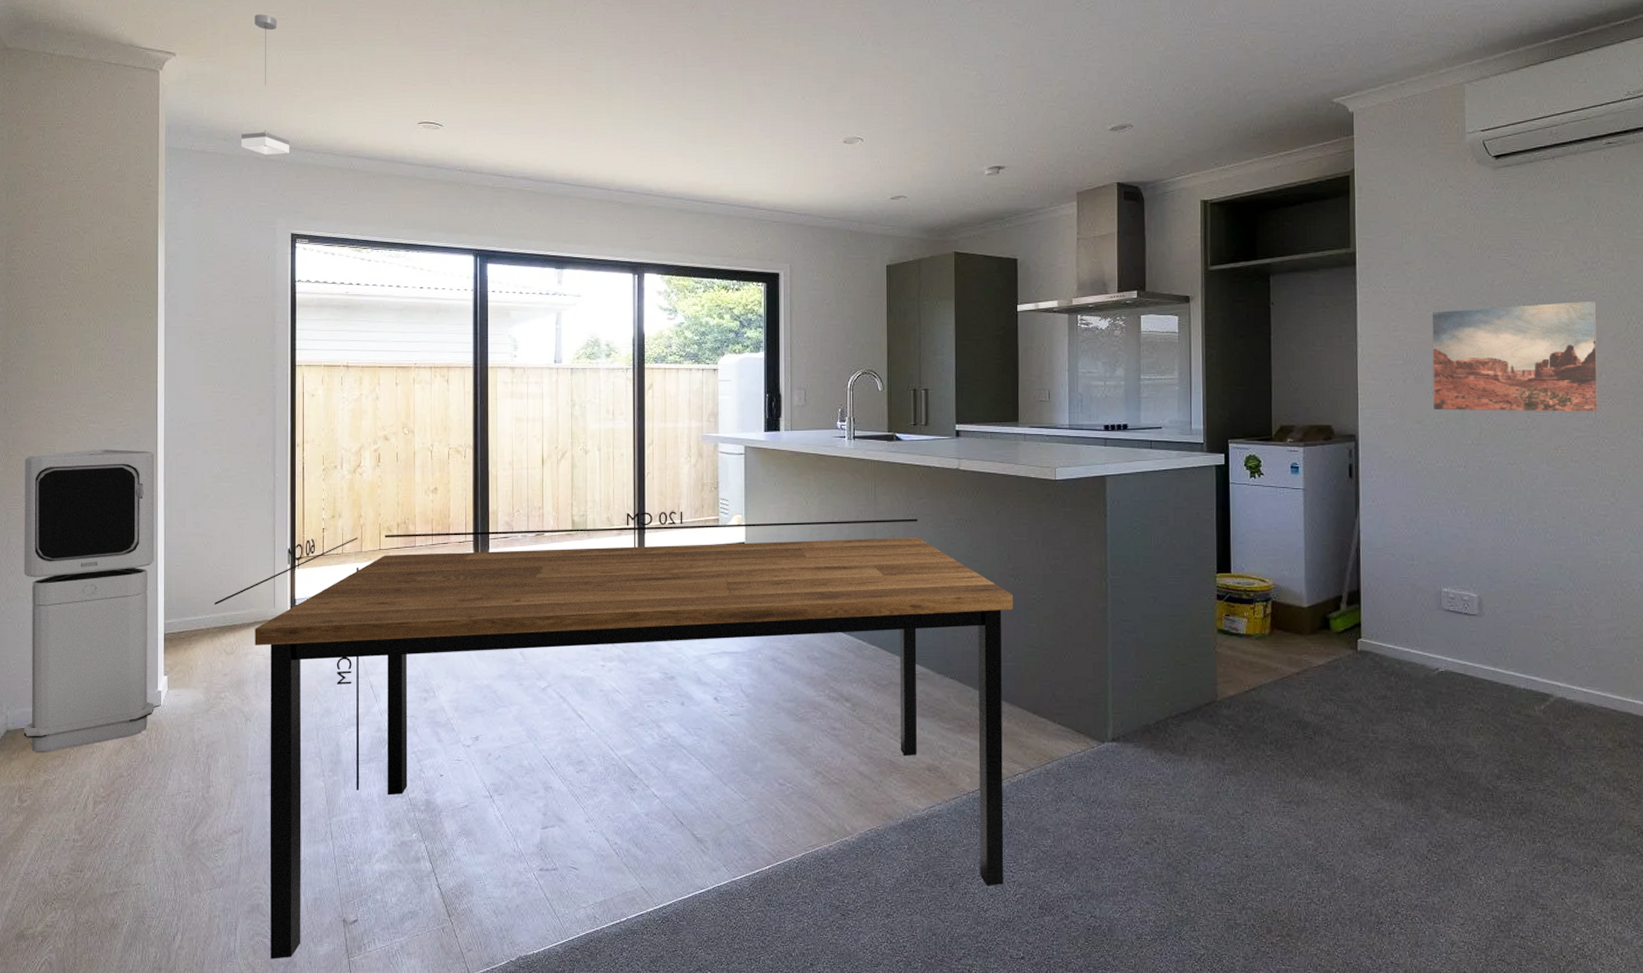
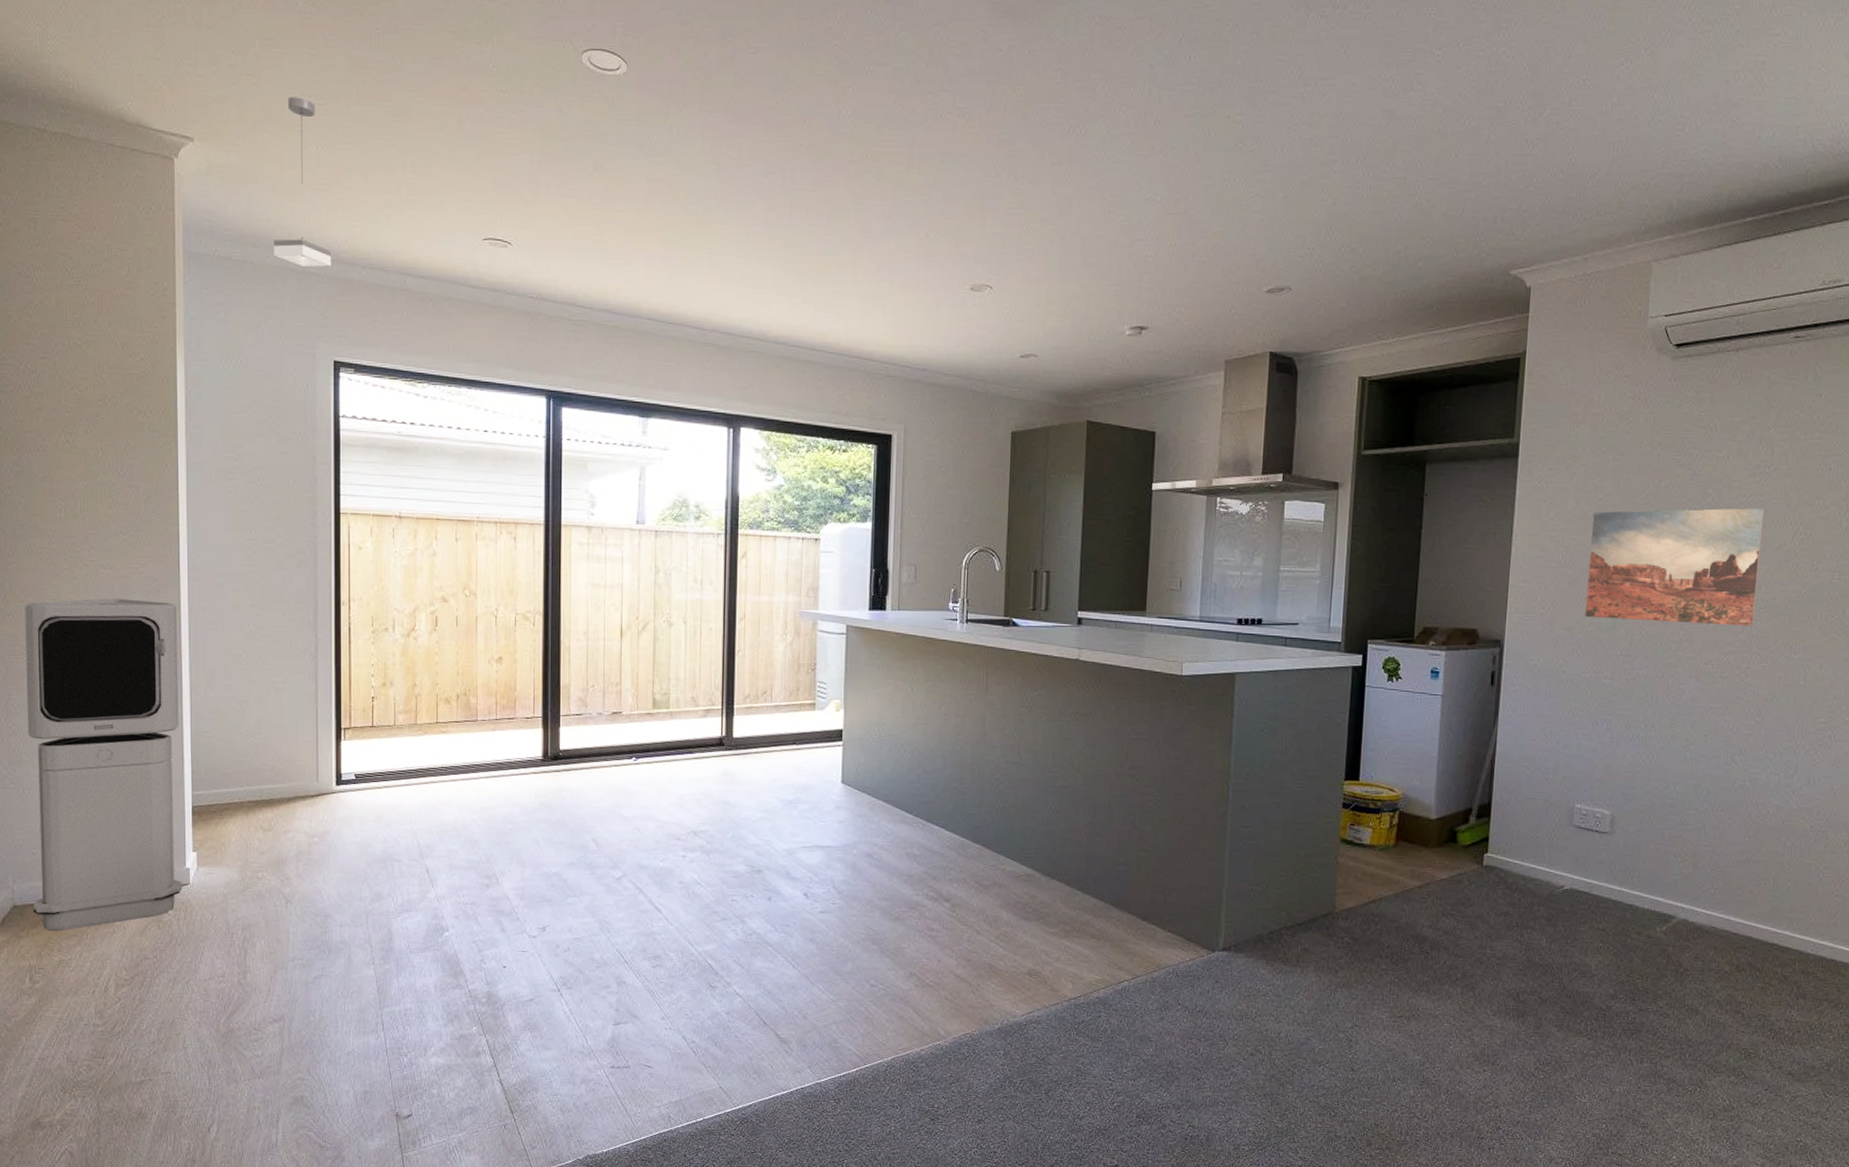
dining table: present [214,511,1013,959] -> none [249,692,1129,1153]

